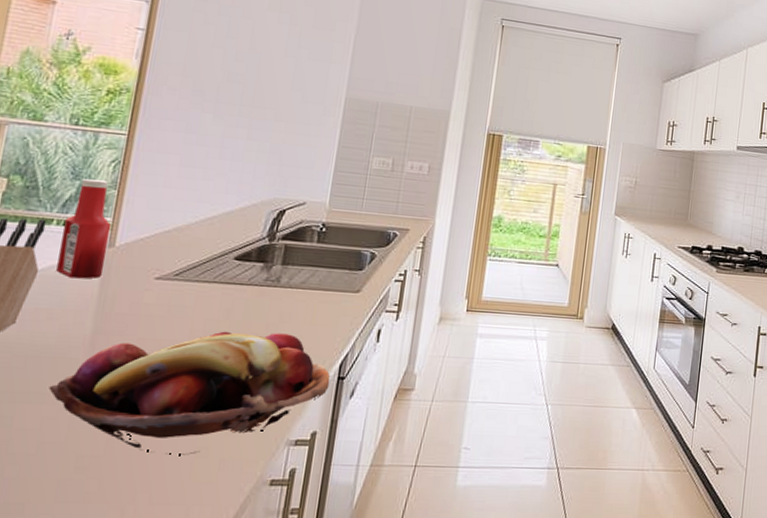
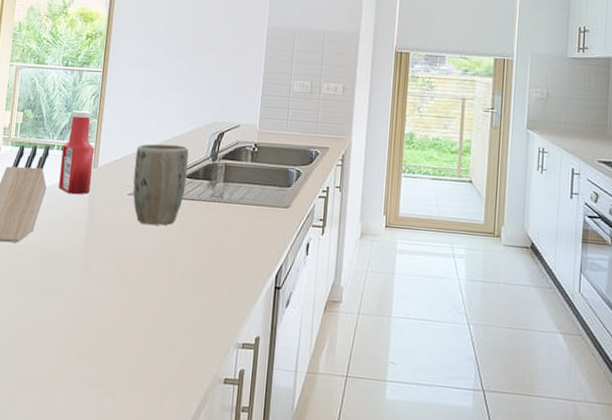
fruit basket: present [49,331,330,455] -> none [58,241,269,350]
plant pot: none [162,220,240,314] -> present [133,143,189,226]

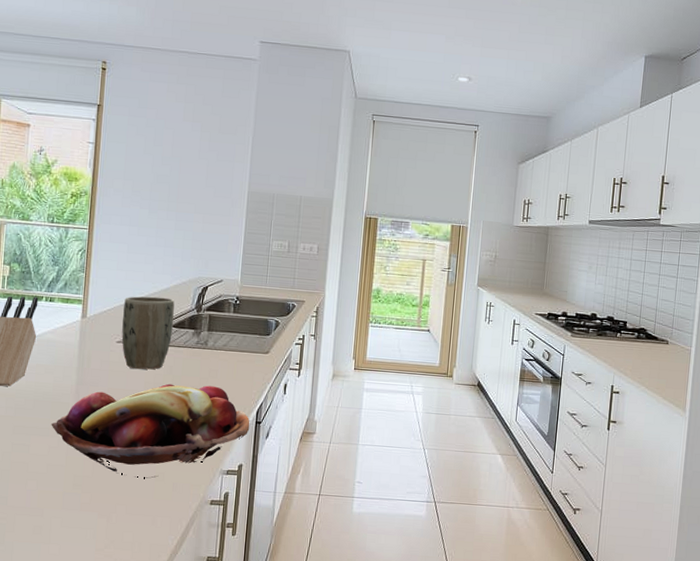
fruit basket: none [58,241,269,350] -> present [51,383,250,478]
ketchup bottle: present [59,111,95,195] -> none [48,265,83,343]

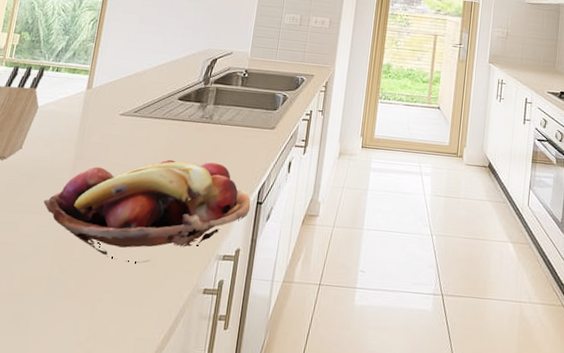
plant pot: present [121,296,175,370] -> none [125,67,183,144]

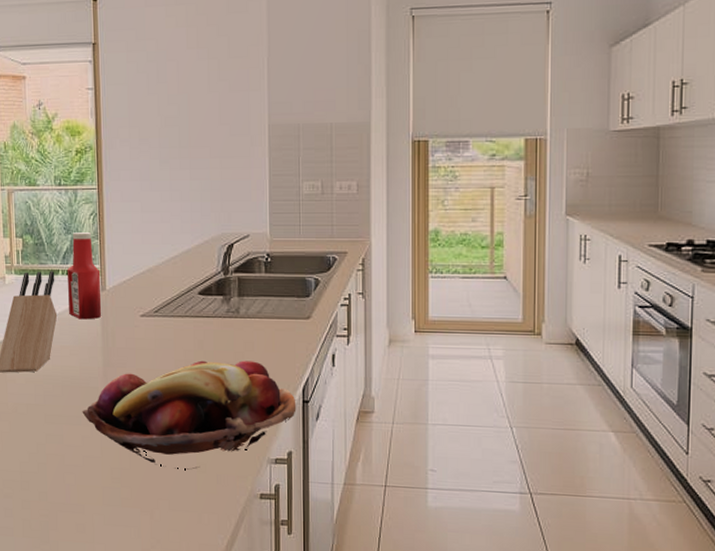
ketchup bottle: none [51,34,90,114] -> present [67,233,102,320]

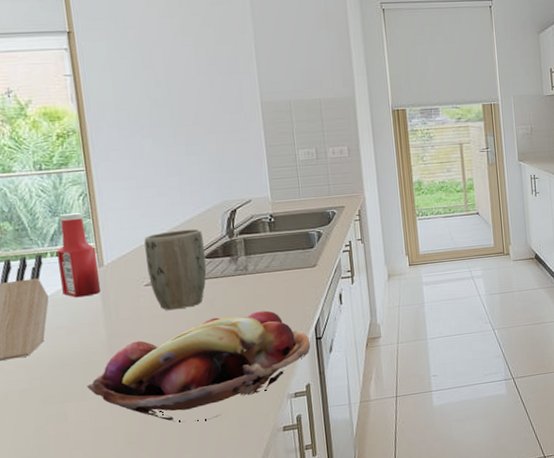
plant pot: none [144,260,200,345] -> present [144,228,207,310]

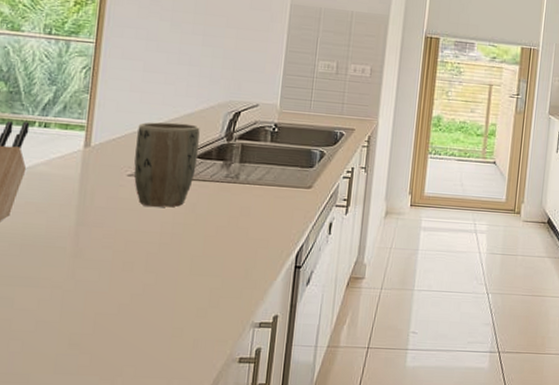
ketchup bottle: present [57,213,102,298] -> none [41,84,87,176]
fruit basket: present [87,310,311,422] -> none [42,223,288,334]

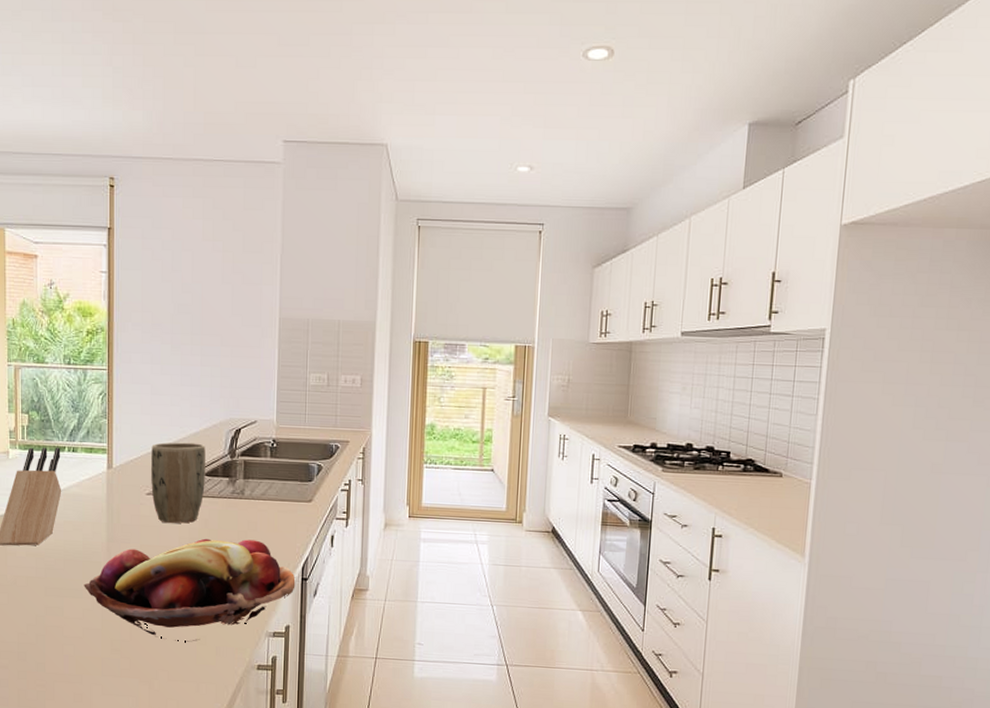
fruit basket: none [42,223,288,334] -> present [84,538,296,642]

